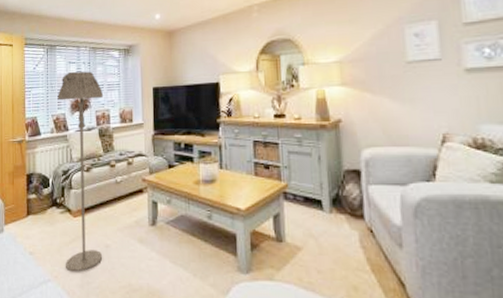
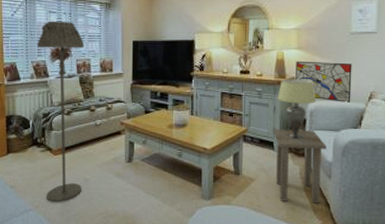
lampshade: none [321,121,372,197] -> present [277,79,317,140]
side table: none [321,183,392,282] -> present [274,129,326,203]
wall art: none [341,98,418,148] -> present [295,61,352,102]

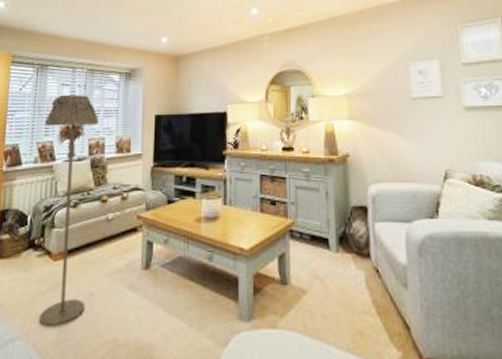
side table: present [274,129,326,203] -> none [328,221,397,325]
lampshade: present [277,79,317,140] -> none [329,155,379,235]
wall art: present [295,61,352,102] -> none [349,133,422,184]

